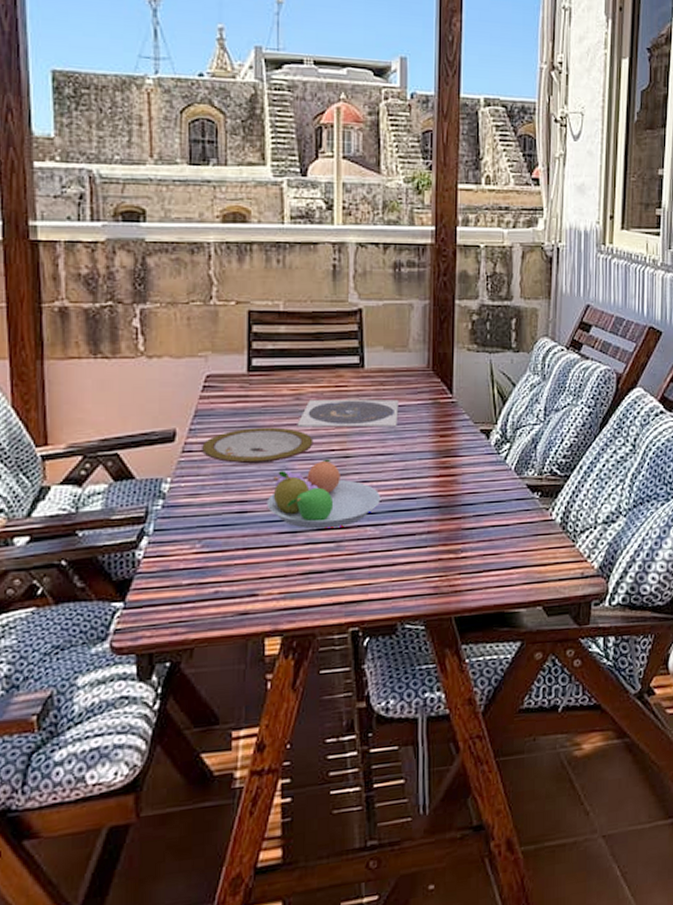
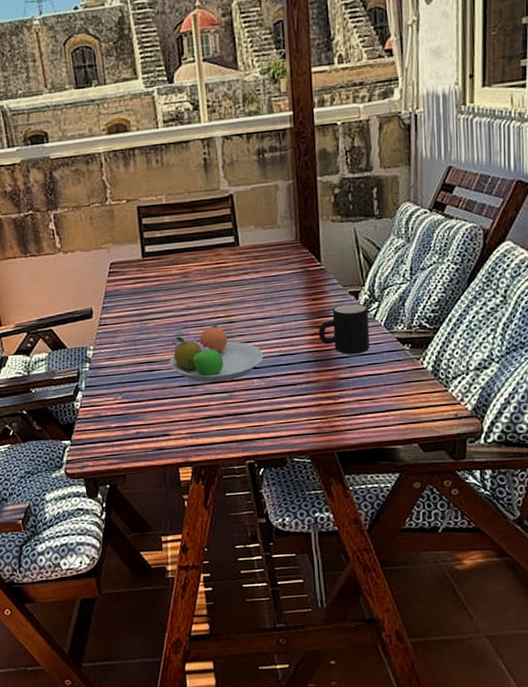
plate: present [202,427,314,464] -> none [113,301,202,333]
plate: present [297,399,399,427] -> none [187,270,273,300]
mug: none [444,442,500,502] -> present [318,303,370,355]

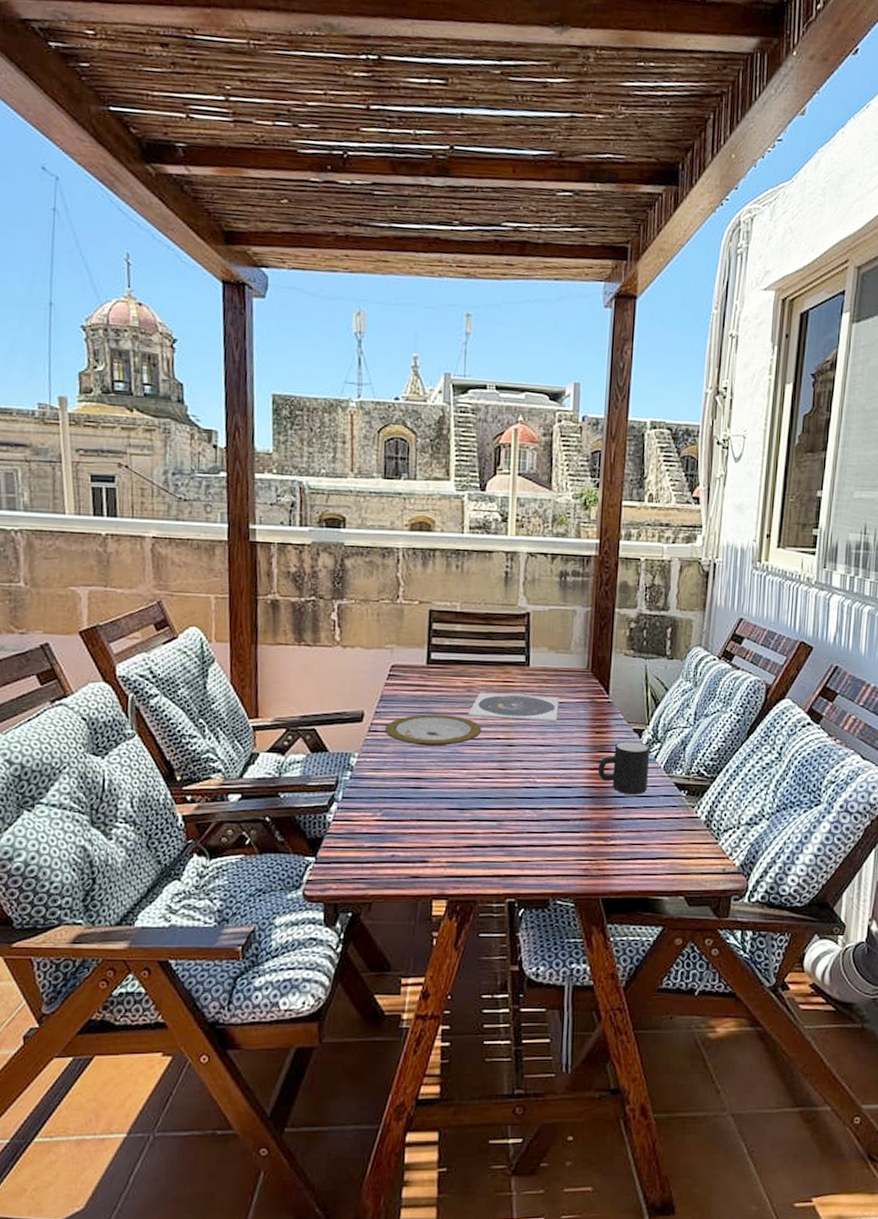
plate: none [113,301,202,333] -> present [385,714,482,747]
fruit bowl: present [169,324,263,383] -> none [438,746,539,808]
plate: none [187,270,273,300] -> present [468,692,559,720]

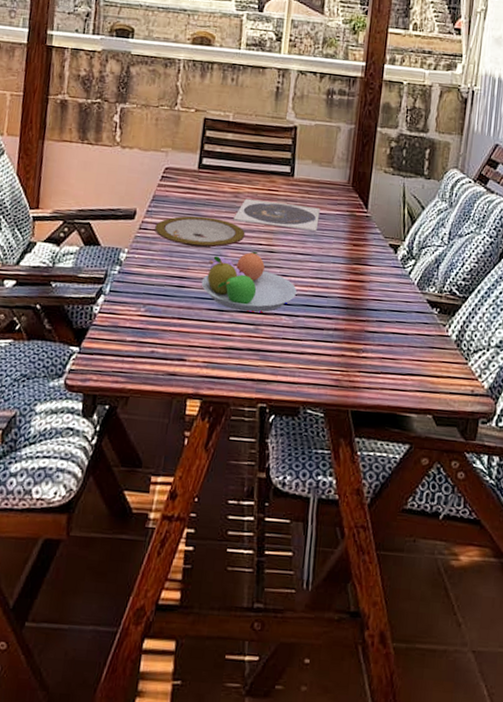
fruit bowl: none [438,746,539,808] -> present [201,251,297,313]
mug: present [597,740,651,795] -> none [353,255,405,310]

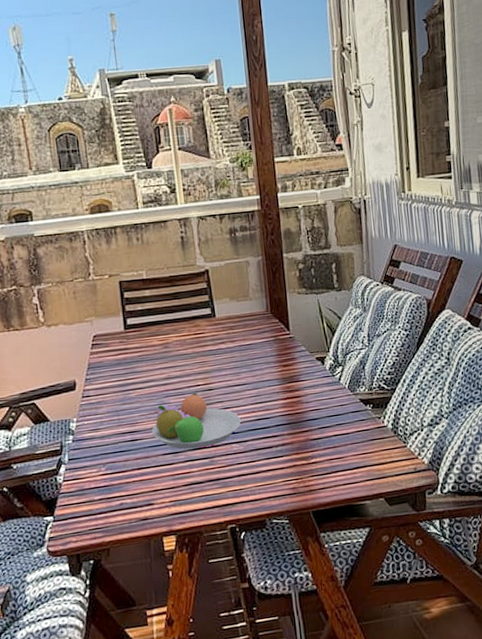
plate: present [155,216,245,248] -> none [97,371,183,403]
plate: present [233,198,321,231] -> none [168,340,247,369]

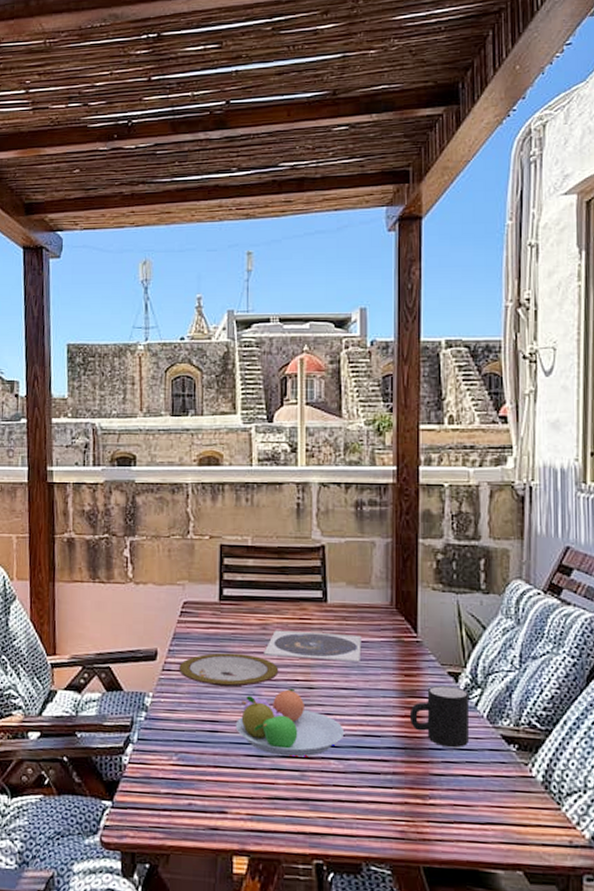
plate: none [97,371,183,403] -> present [179,652,279,688]
plate: none [168,340,247,369] -> present [263,630,362,661]
mug: none [290,368,336,416] -> present [409,685,470,748]

